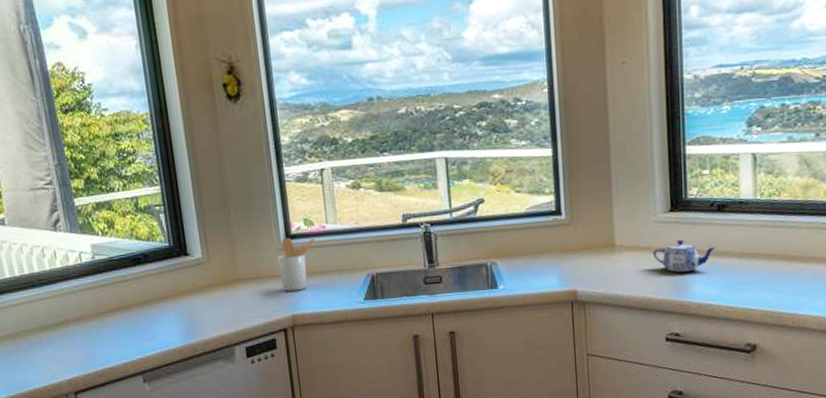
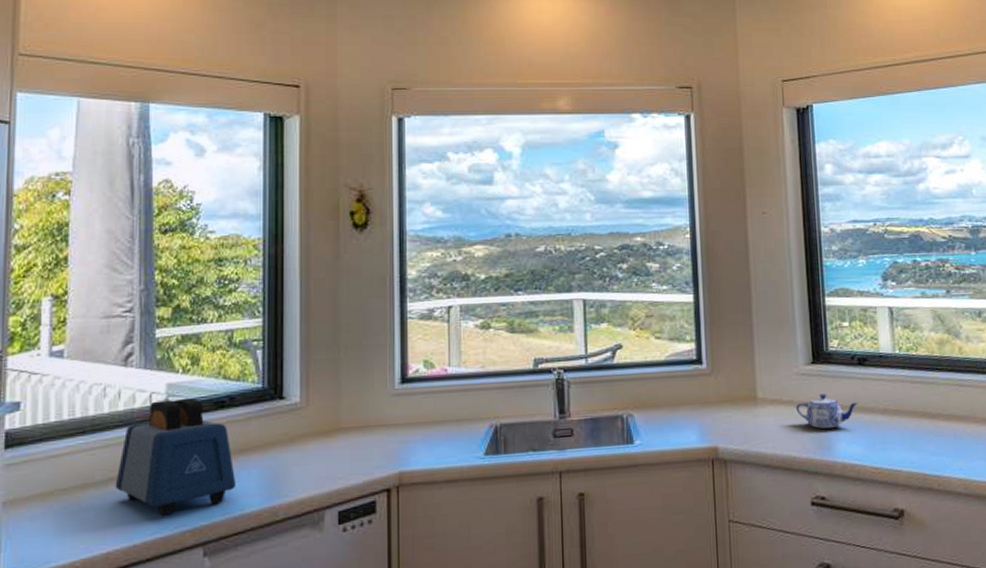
toaster: none [65,255,161,352] -> present [115,397,237,517]
utensil holder: present [277,237,315,292] -> none [389,381,435,444]

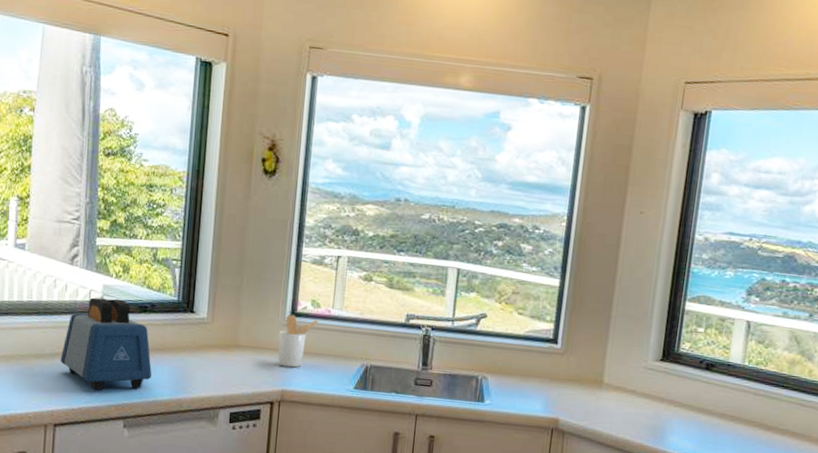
utensil holder: none [389,381,435,444] -> present [278,314,319,368]
teapot: present [796,393,859,429] -> none [638,389,698,422]

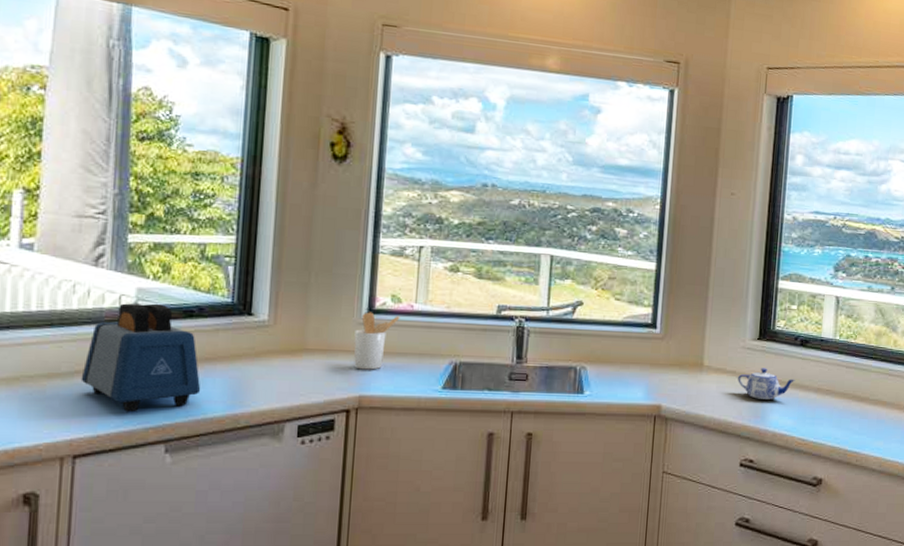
teapot: none [638,389,698,422] -> present [738,368,795,400]

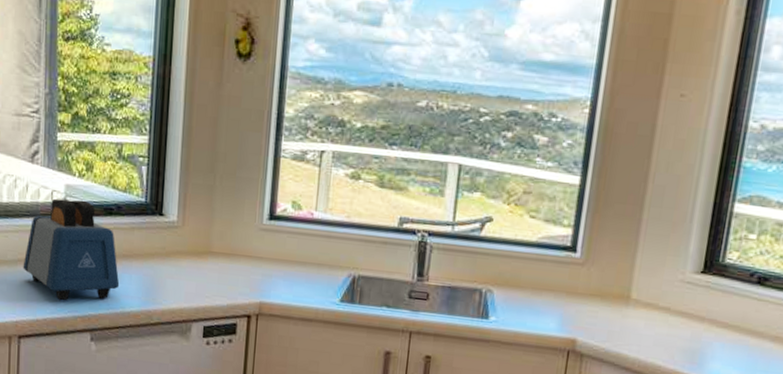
utensil holder: present [354,312,400,370] -> none [255,217,300,277]
teapot: present [738,368,795,400] -> none [672,306,747,345]

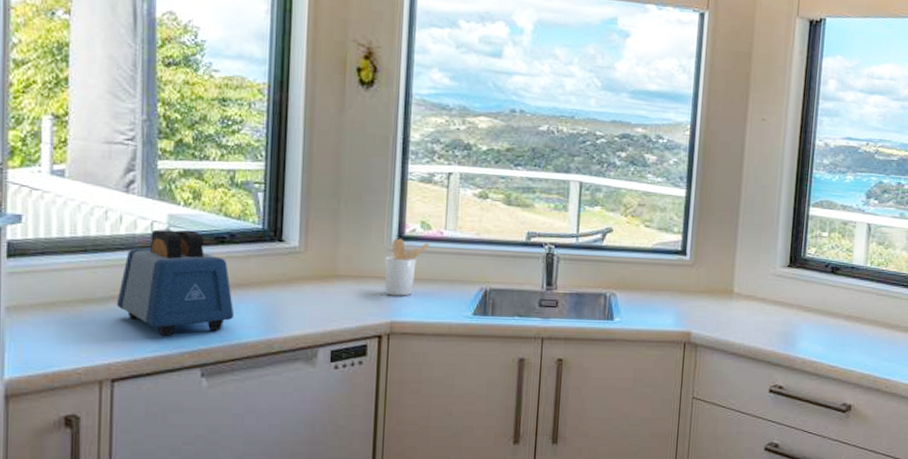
utensil holder: none [255,217,300,277] -> present [384,238,430,296]

